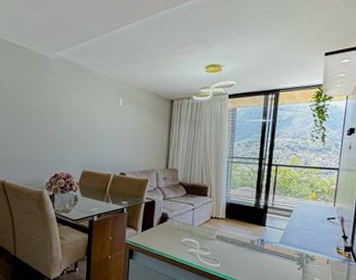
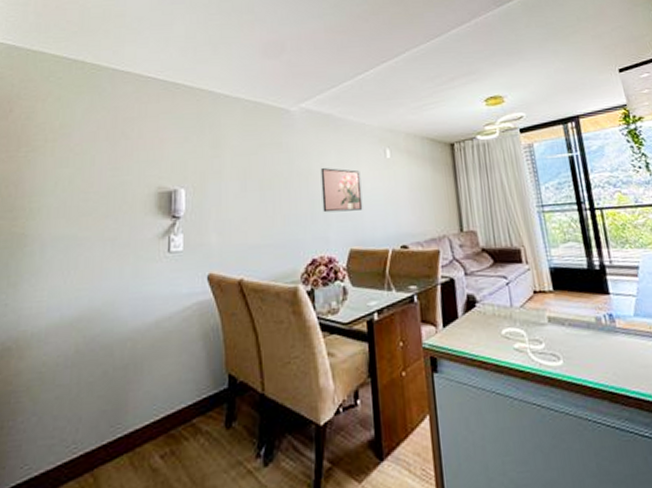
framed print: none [66,107,98,143] -> present [320,168,363,213]

